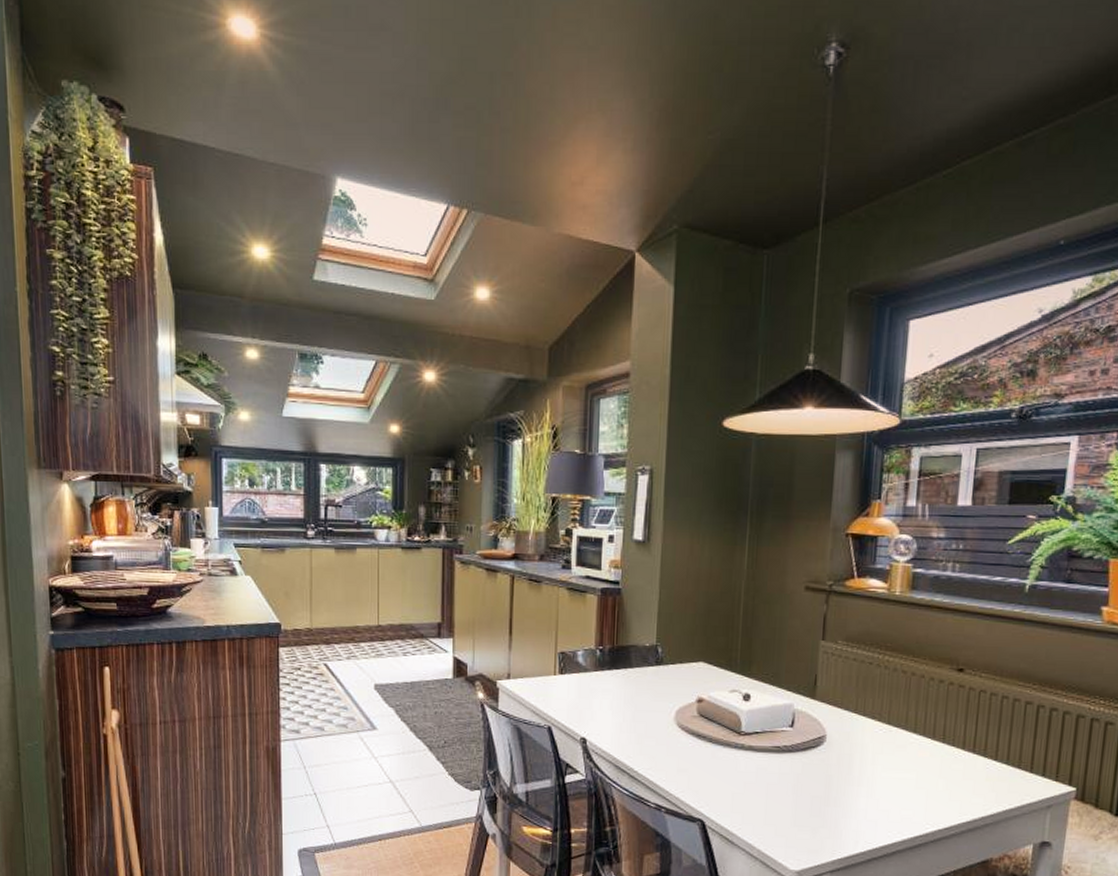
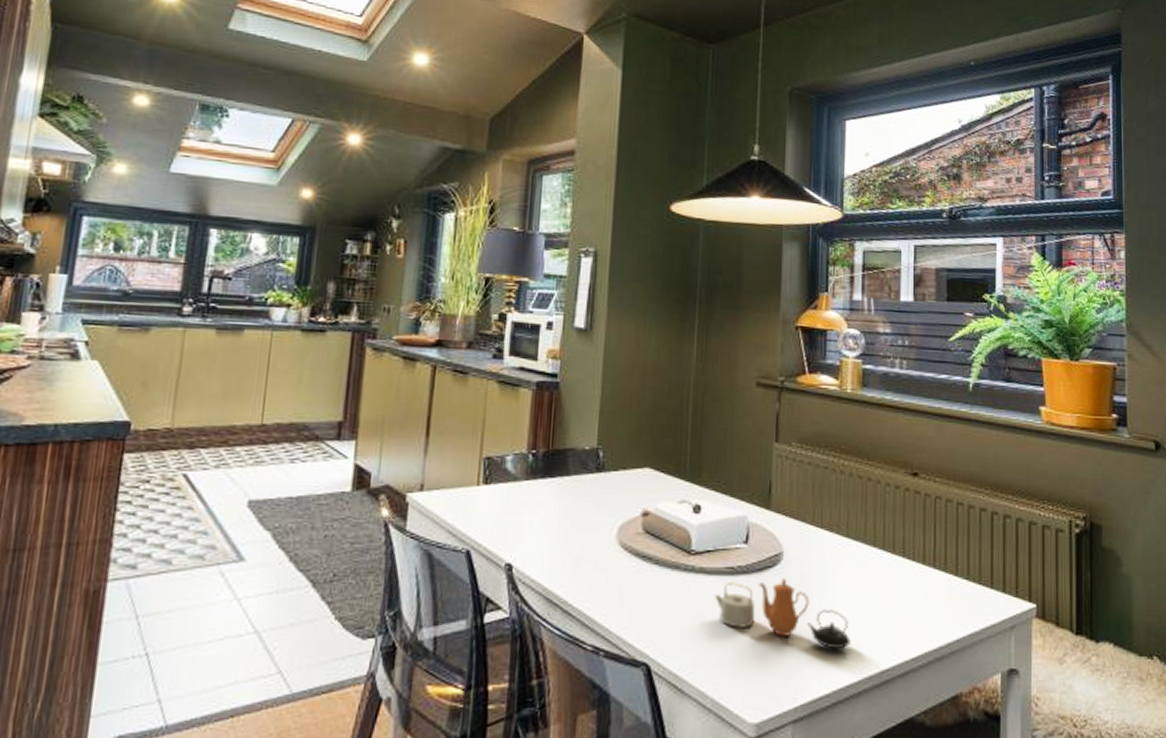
teapot: none [762,757,887,817] -> present [714,578,851,650]

